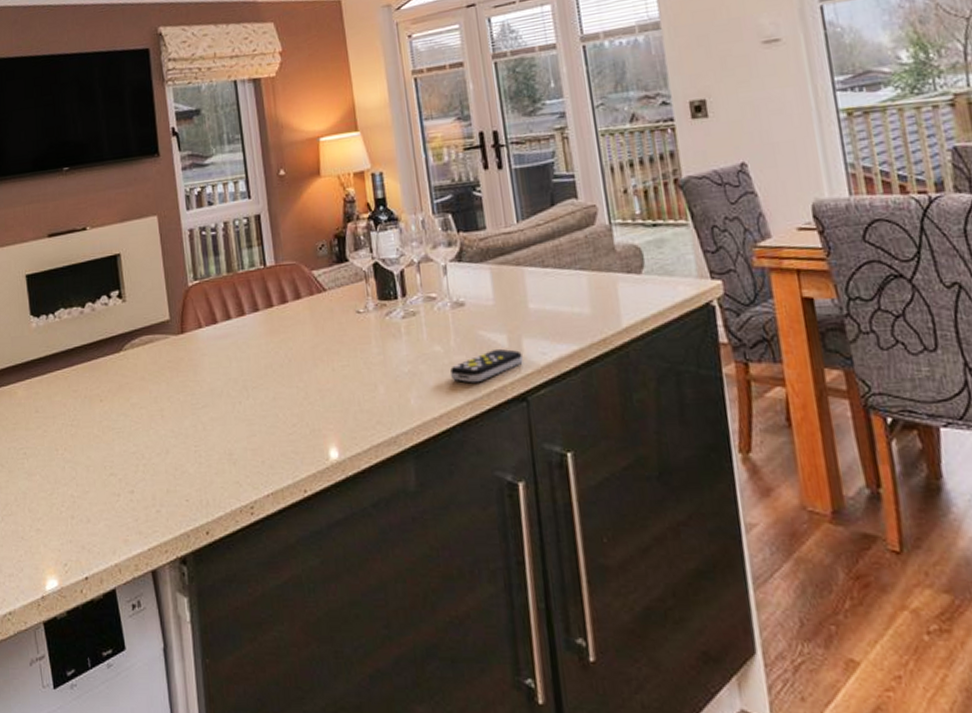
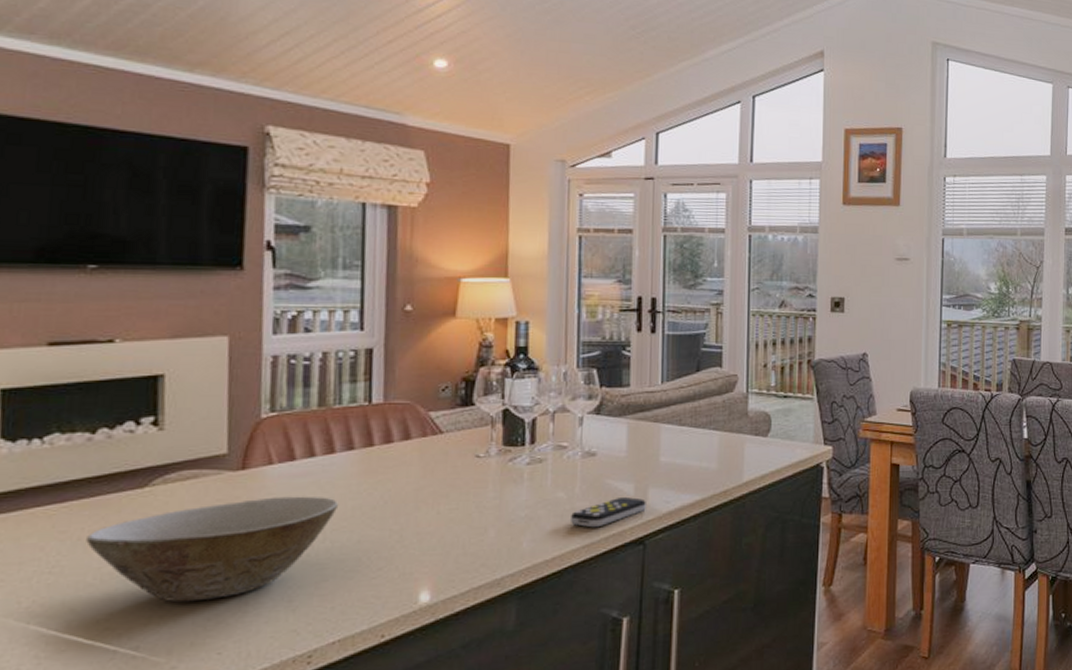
bowl: none [90,356,255,453] -> present [86,496,339,603]

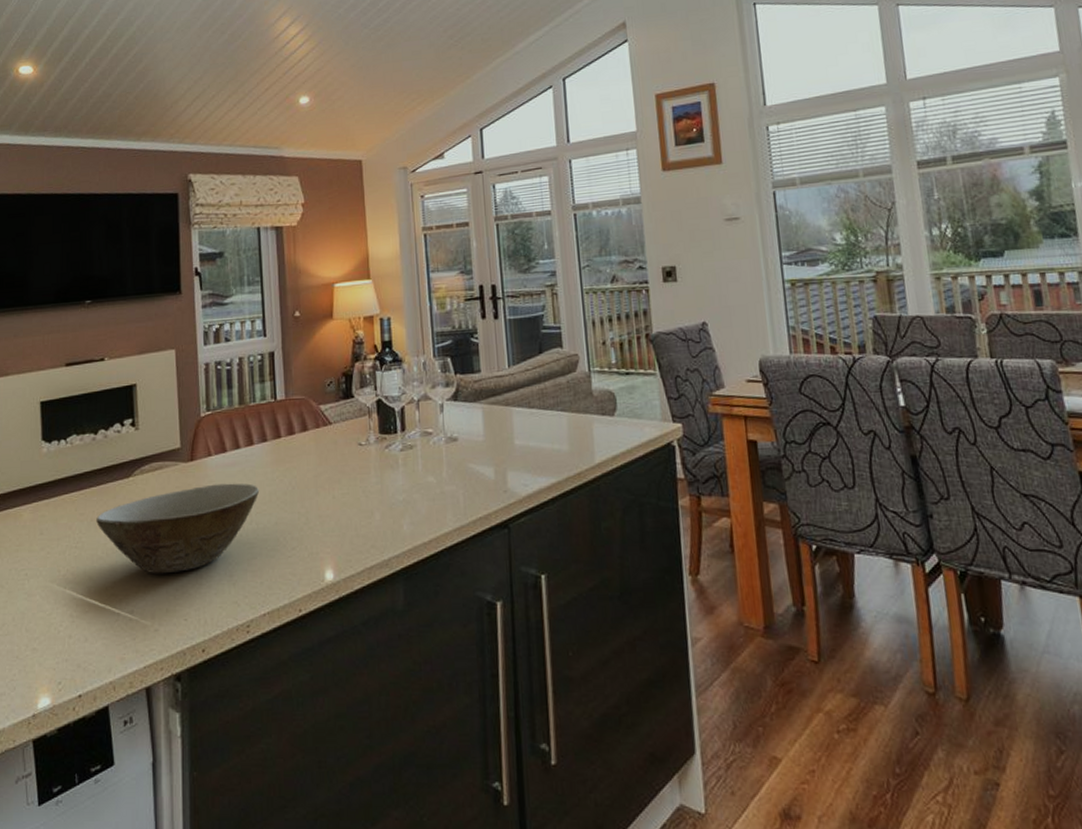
remote control: present [571,496,646,528] -> none [441,480,507,511]

